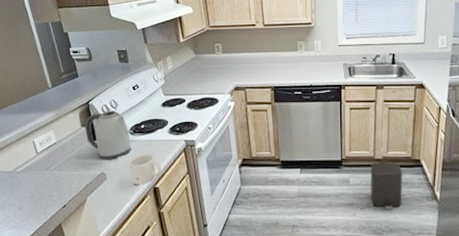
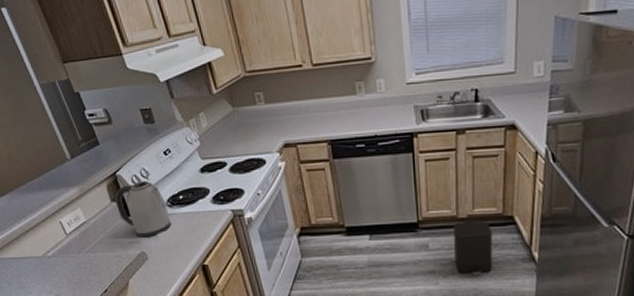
mug: present [128,154,161,185] -> none [169,228,209,264]

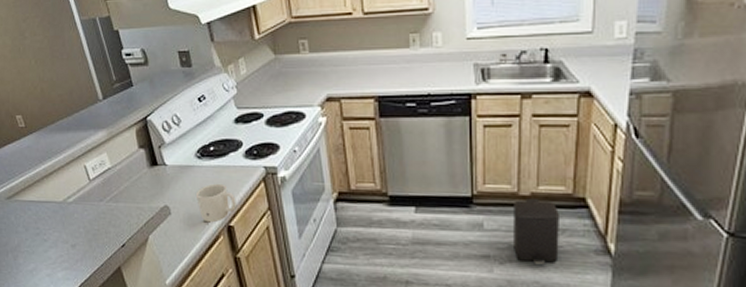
kettle: present [115,181,171,238] -> none [143,128,198,190]
mug: none [169,228,209,264] -> present [195,183,236,223]

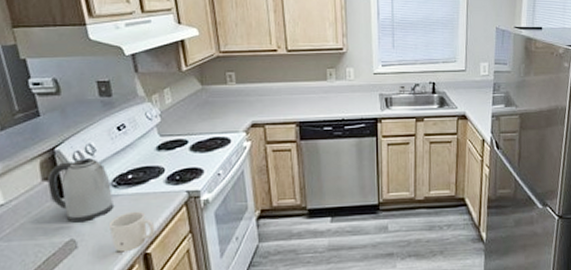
kettle: none [143,128,198,190] -> present [47,158,113,223]
pedal bin: present [514,199,559,264] -> none [411,202,447,256]

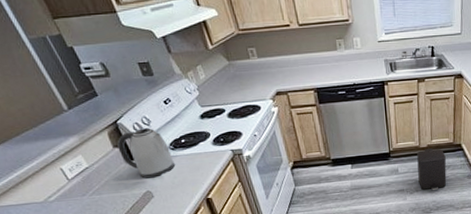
mug: present [108,211,155,253] -> none [174,167,212,199]
pedal bin: none [411,202,447,256] -> present [417,148,447,191]

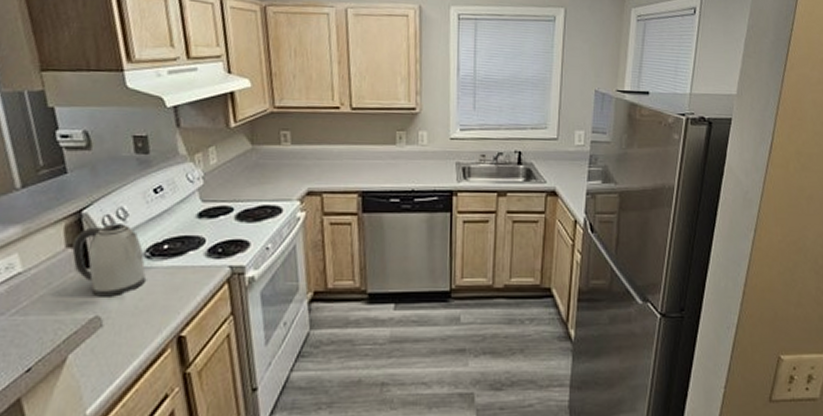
pedal bin: present [417,148,447,191] -> none [488,291,528,354]

